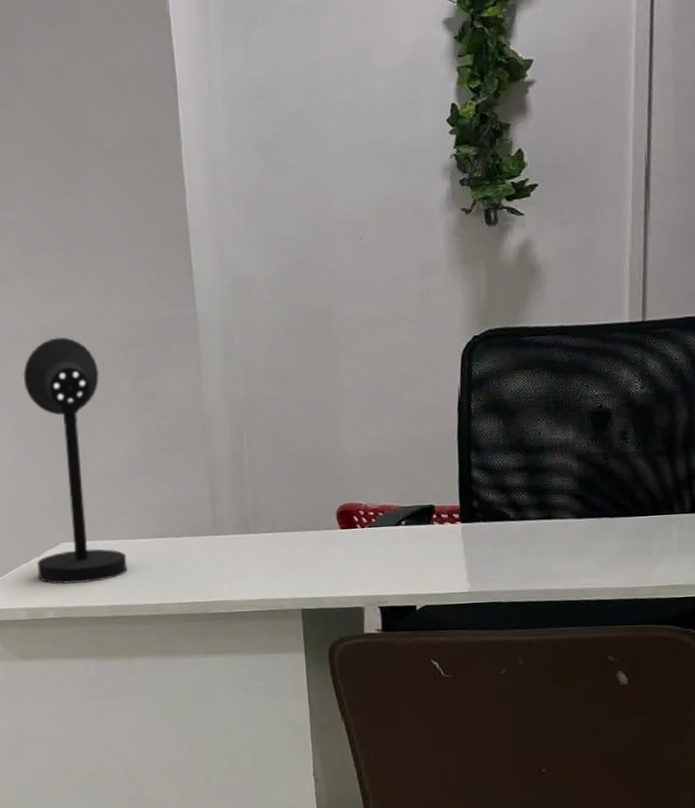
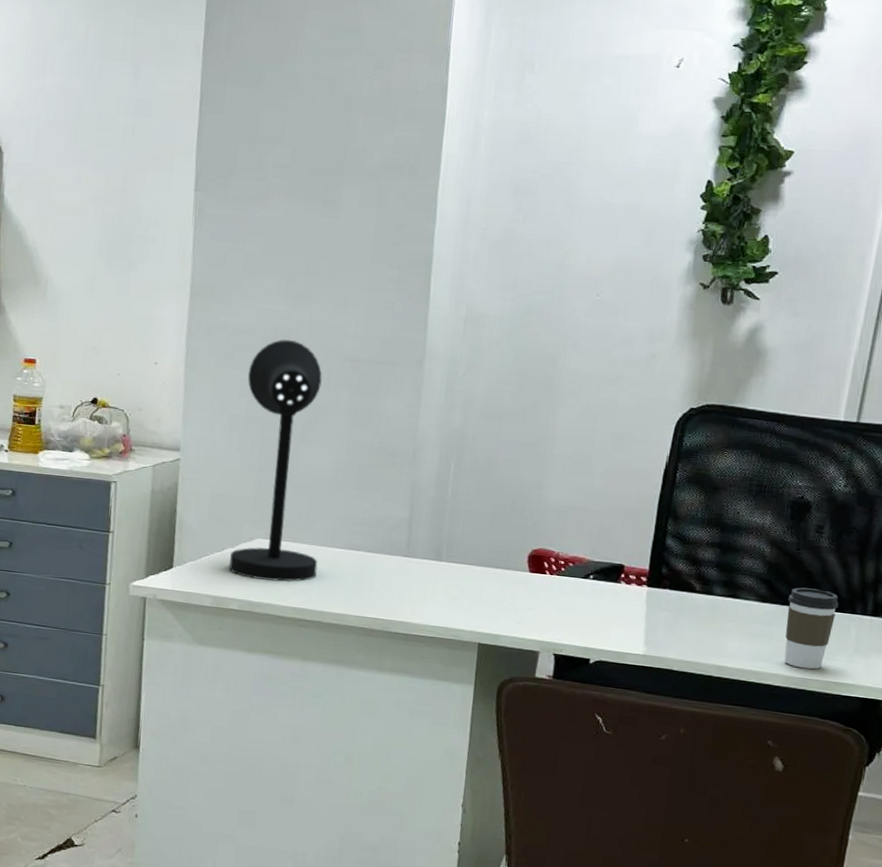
coffee cup: none [604,495,656,578] -> present [784,587,839,670]

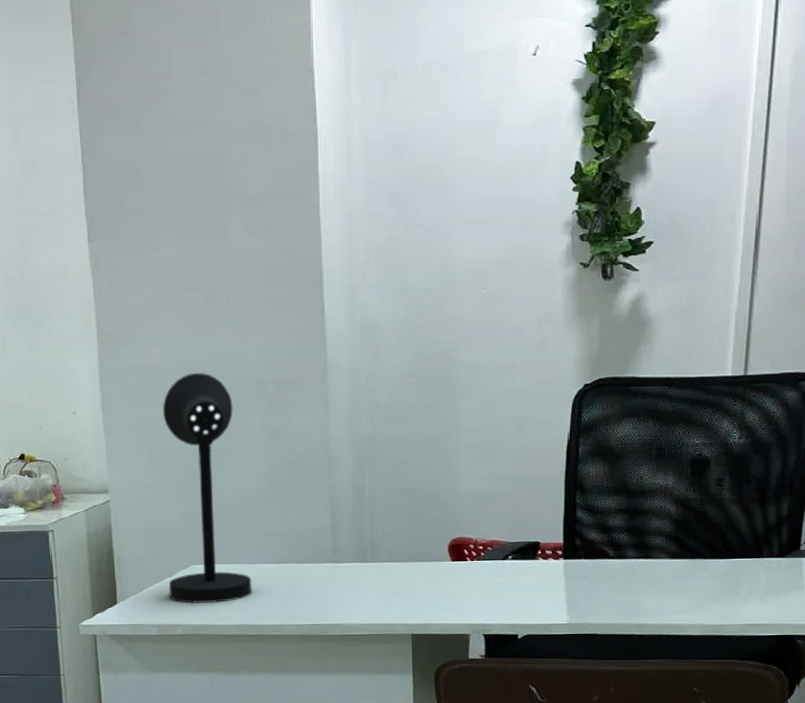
coffee cup: present [784,587,839,670] -> none [697,539,746,616]

